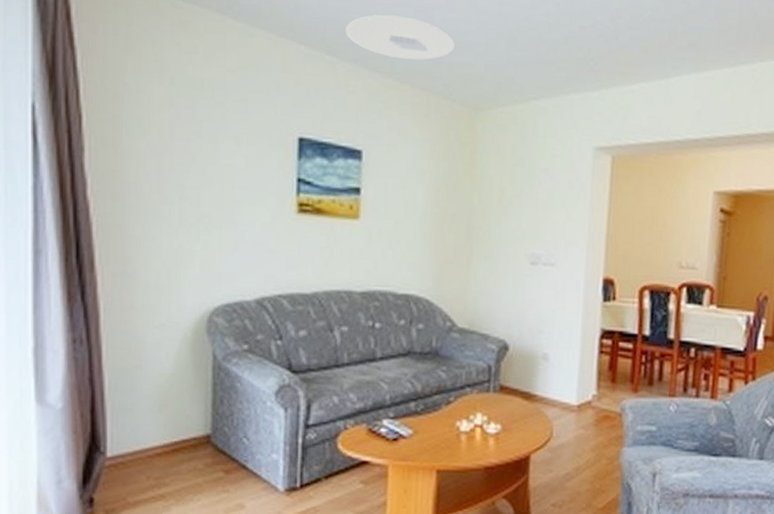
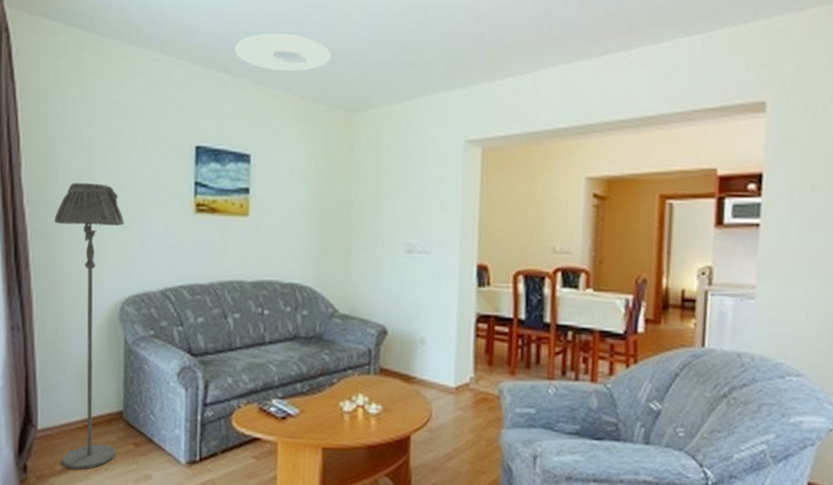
floor lamp: none [127,173,213,501] -> present [54,183,124,470]

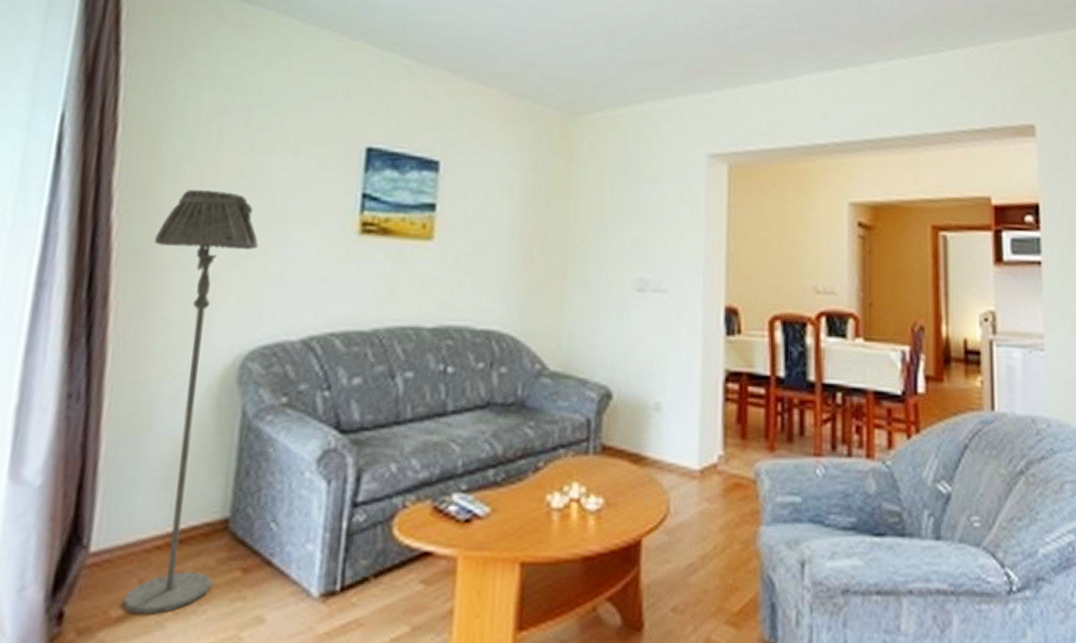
ceiling light: present [235,33,331,72] -> none [426,15,548,63]

